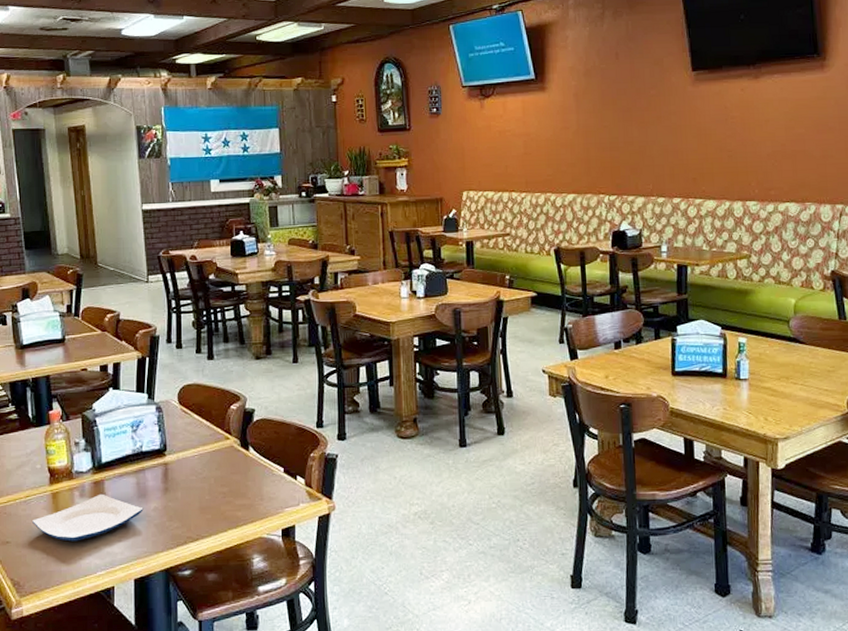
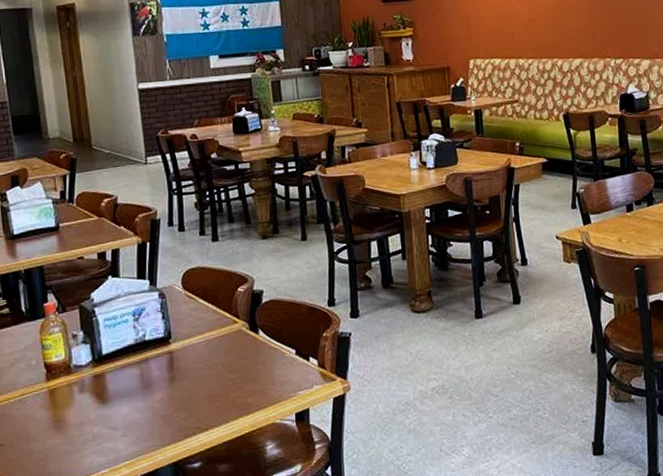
plate: present [33,493,144,542] -> none [29,387,148,440]

